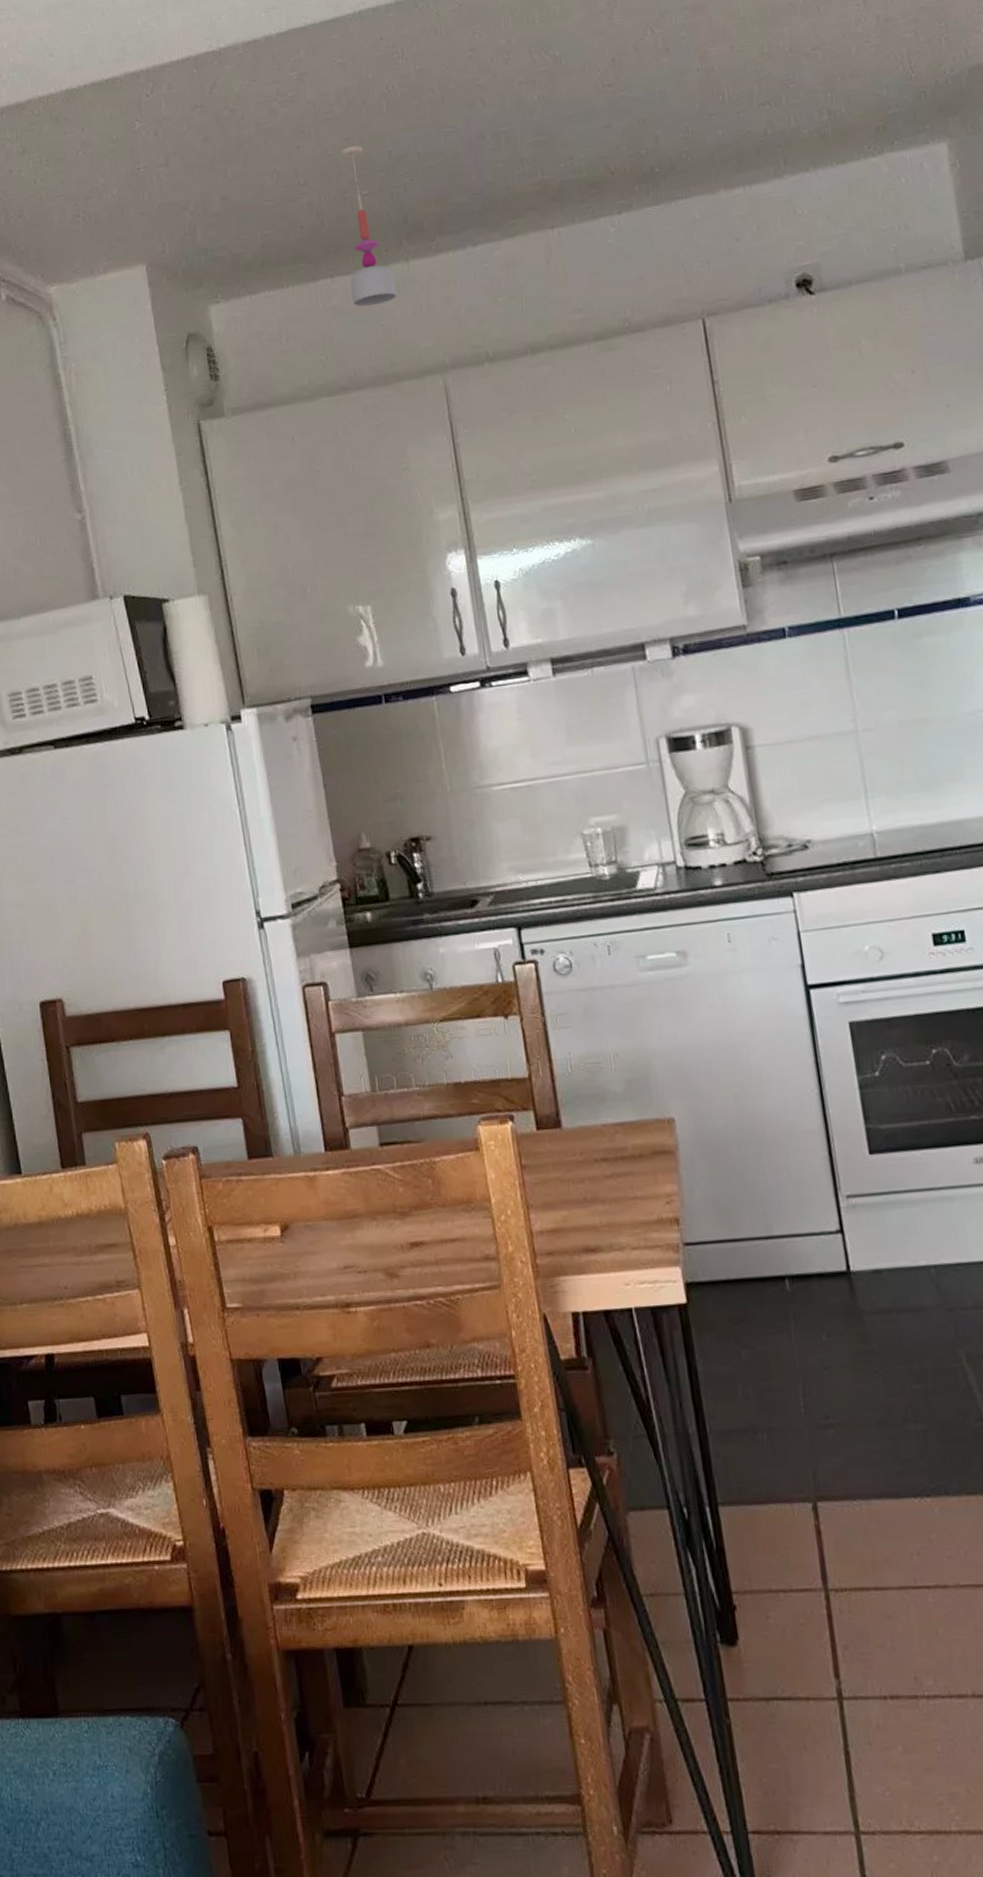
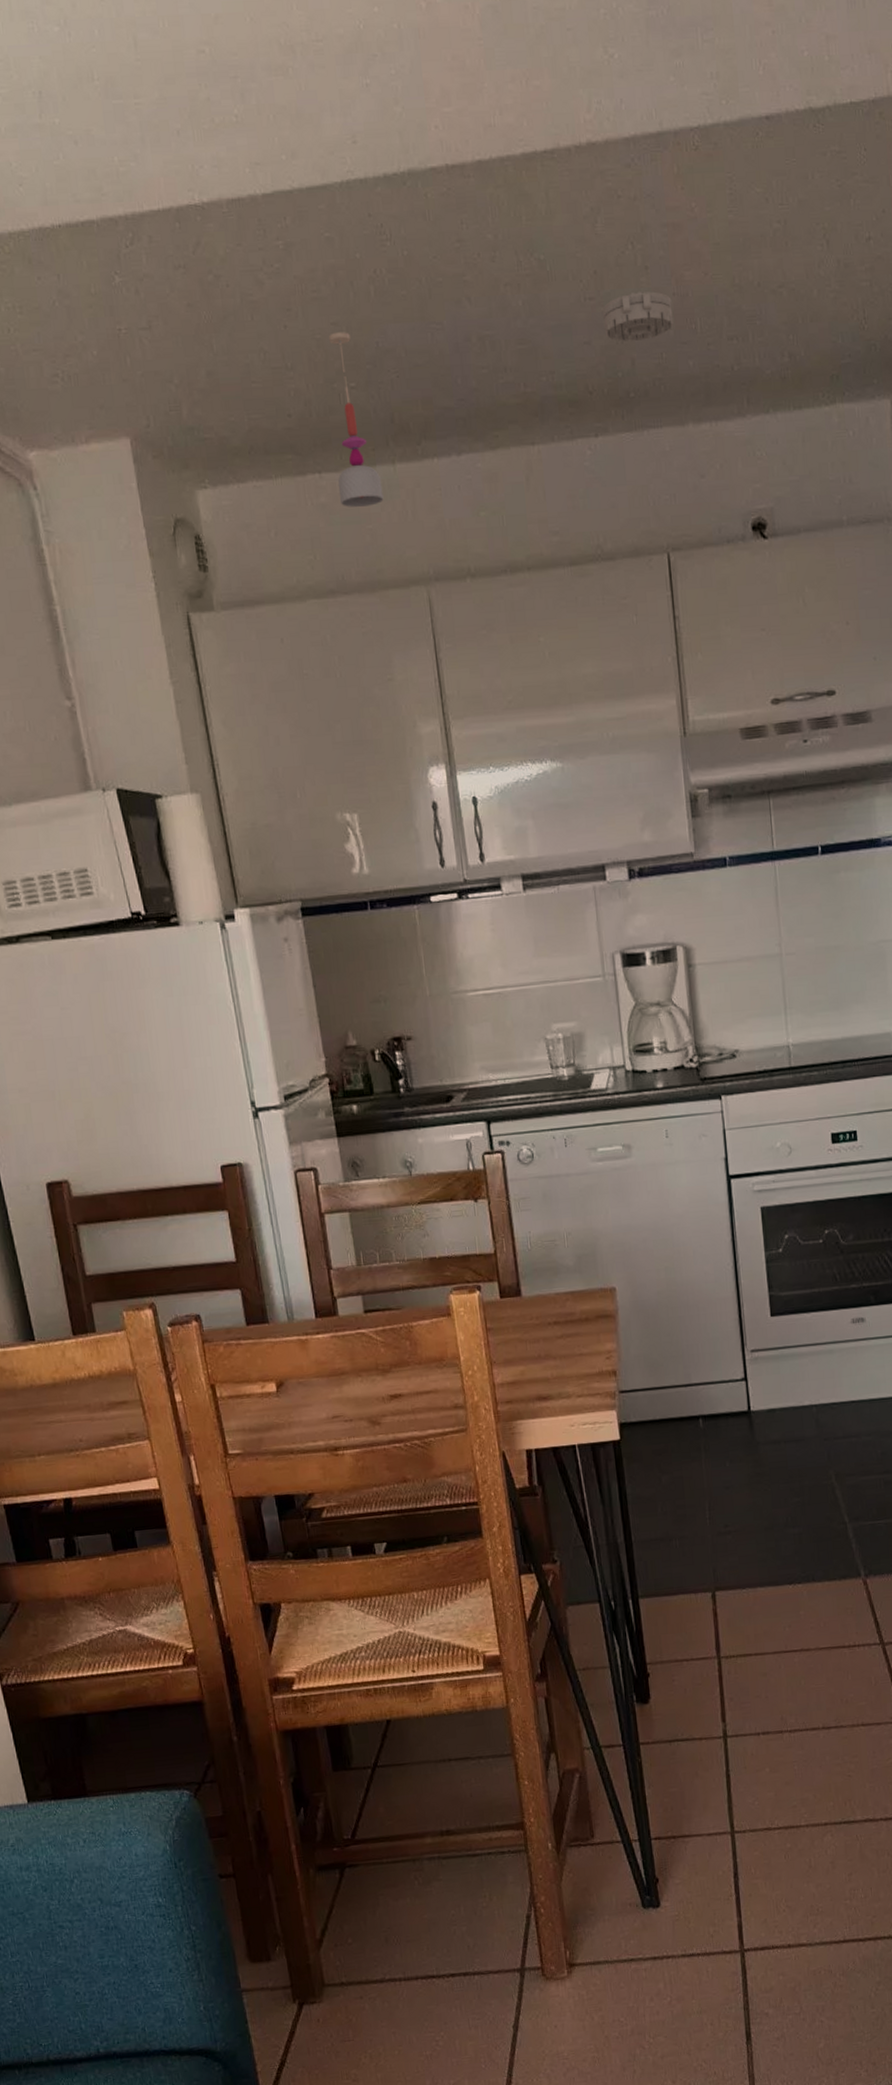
smoke detector: none [622,70,699,121] -> present [603,291,674,342]

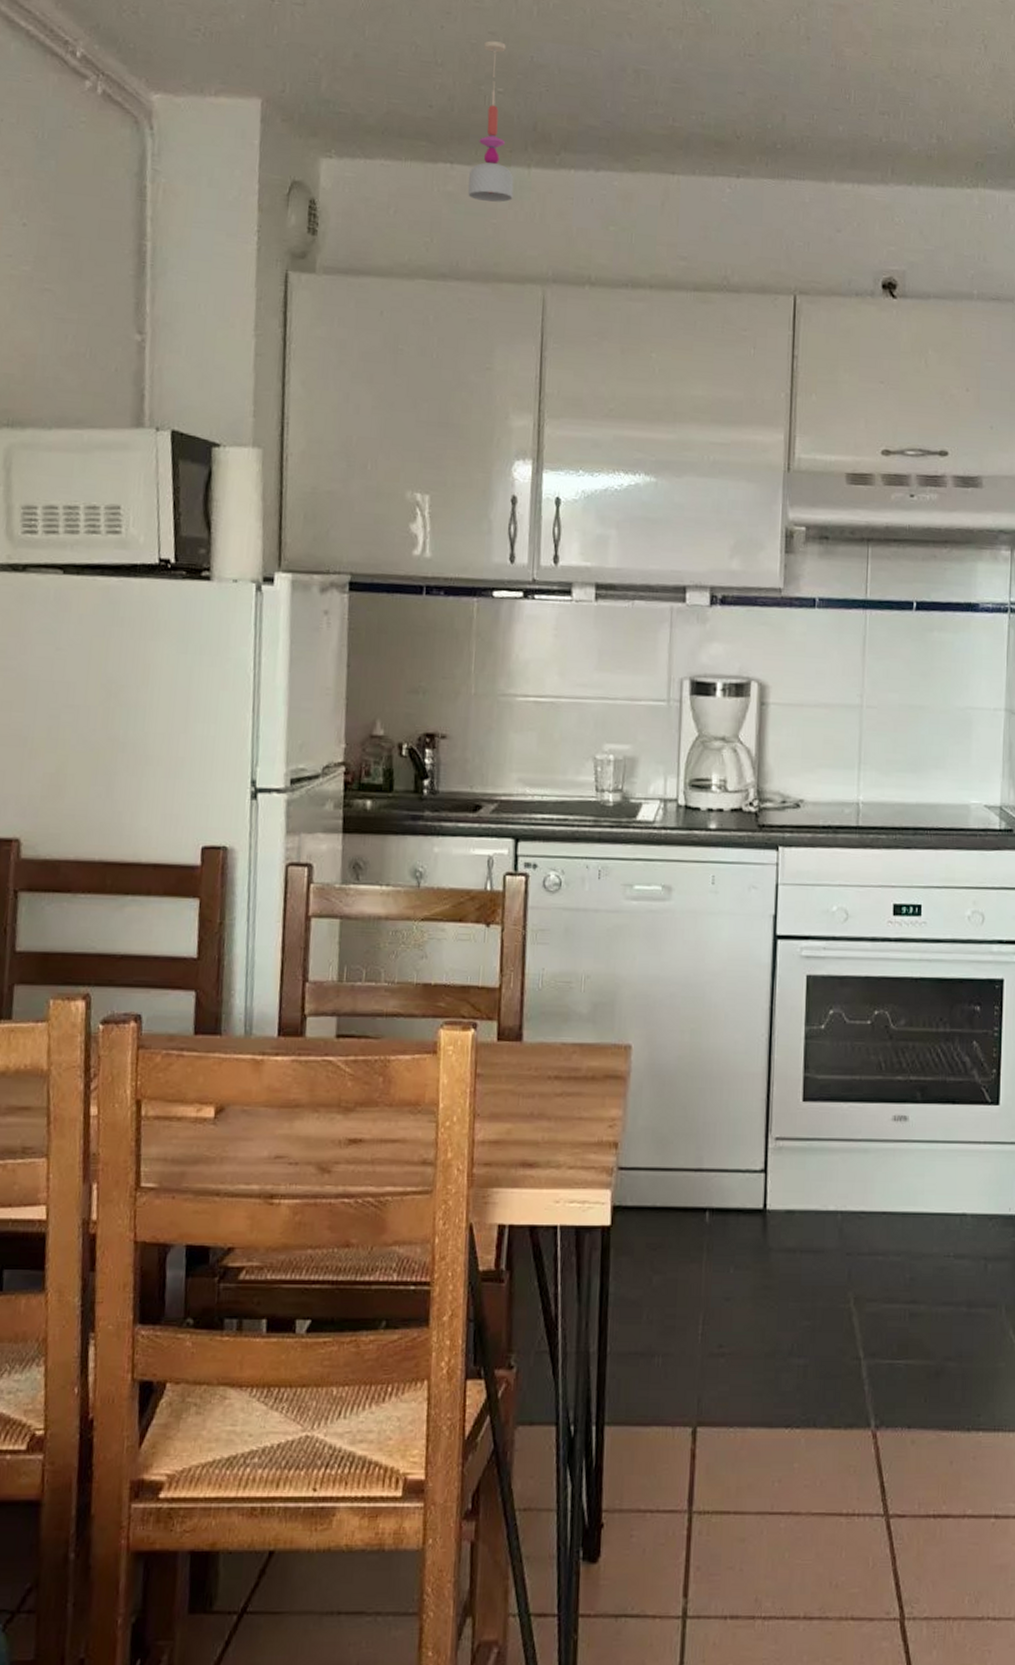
smoke detector: present [603,291,674,342] -> none [760,56,829,101]

